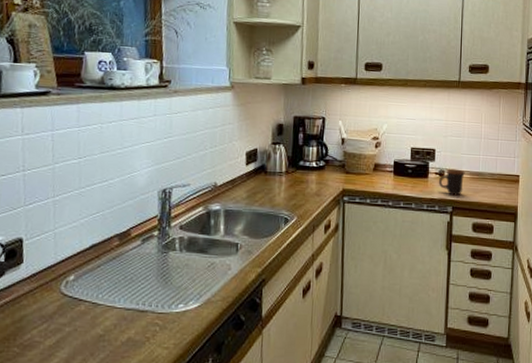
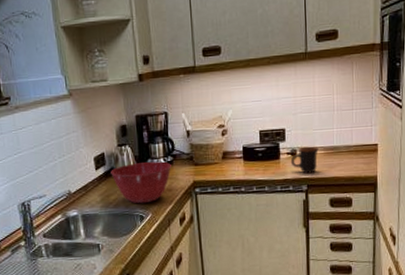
mixing bowl: none [261,163,323,206] -> present [111,161,171,204]

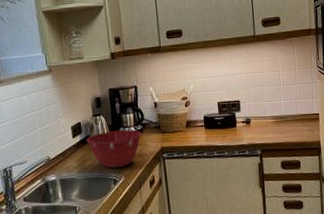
mug: present [290,146,319,174] -> none [245,115,269,140]

